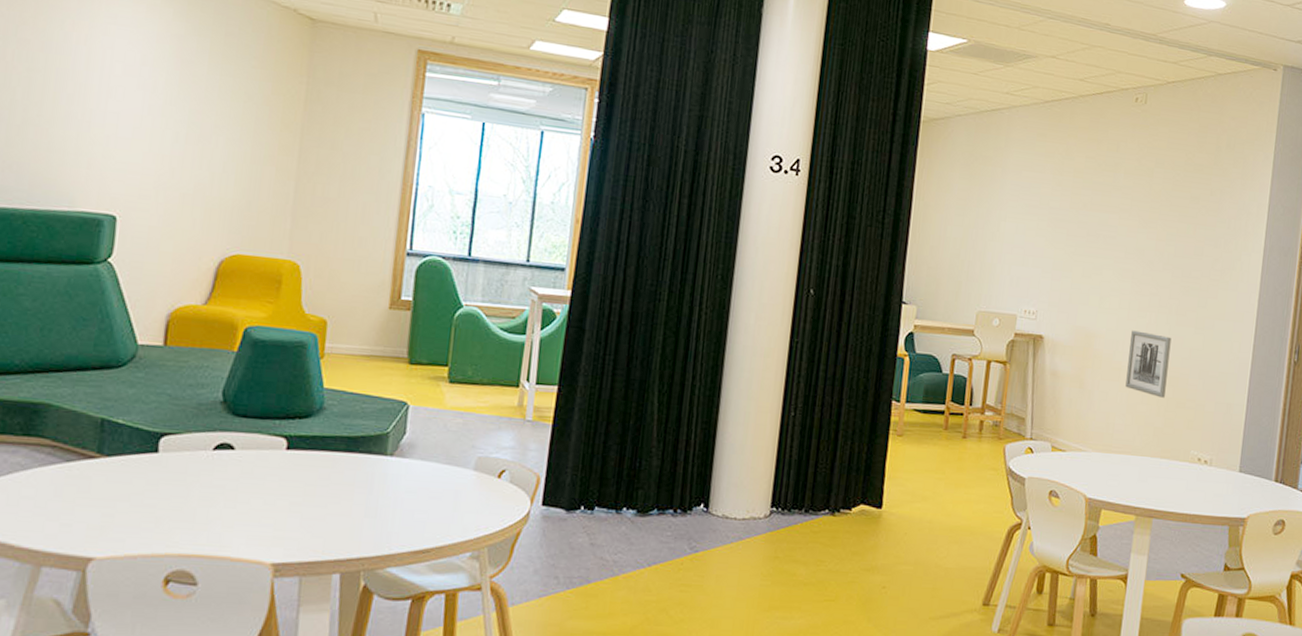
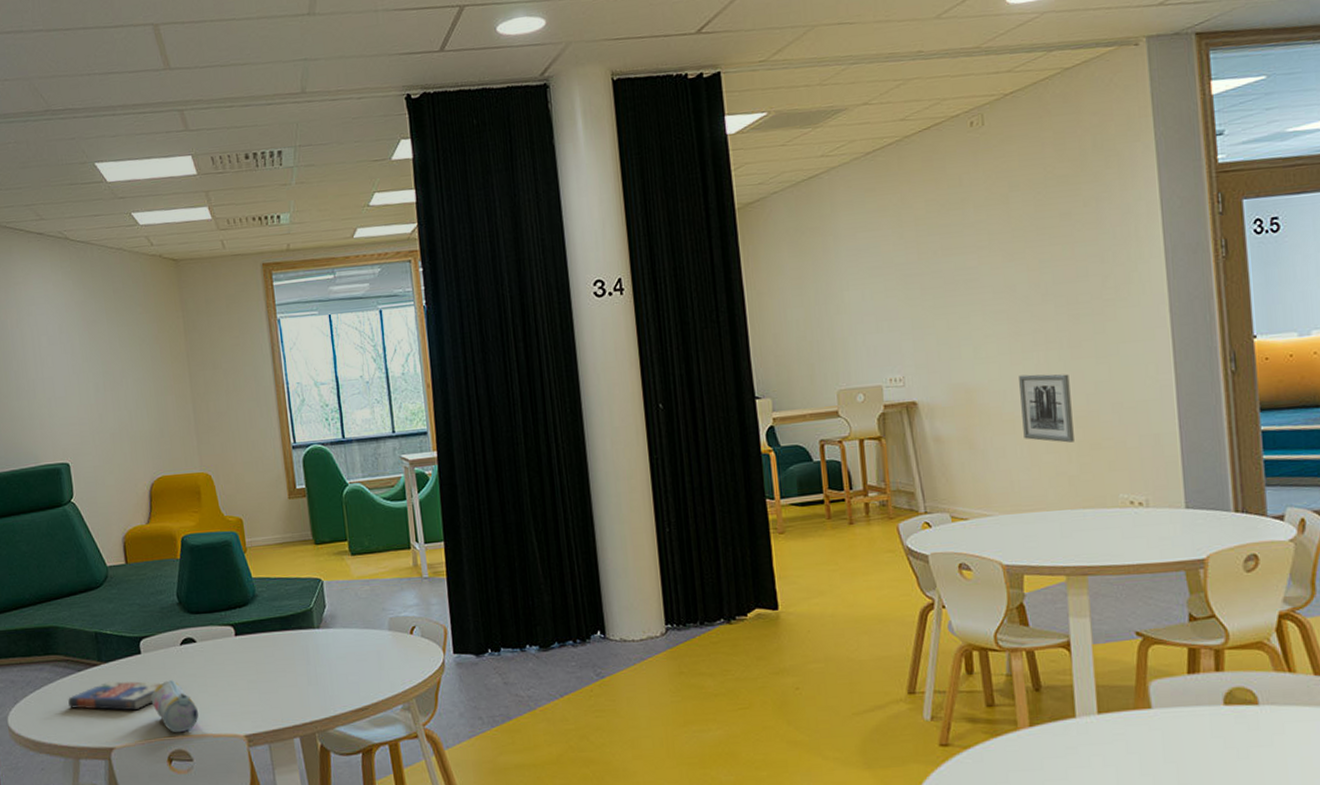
book: none [42,478,179,518] -> present [68,680,163,711]
pencil case: none [158,488,219,551] -> present [151,680,199,733]

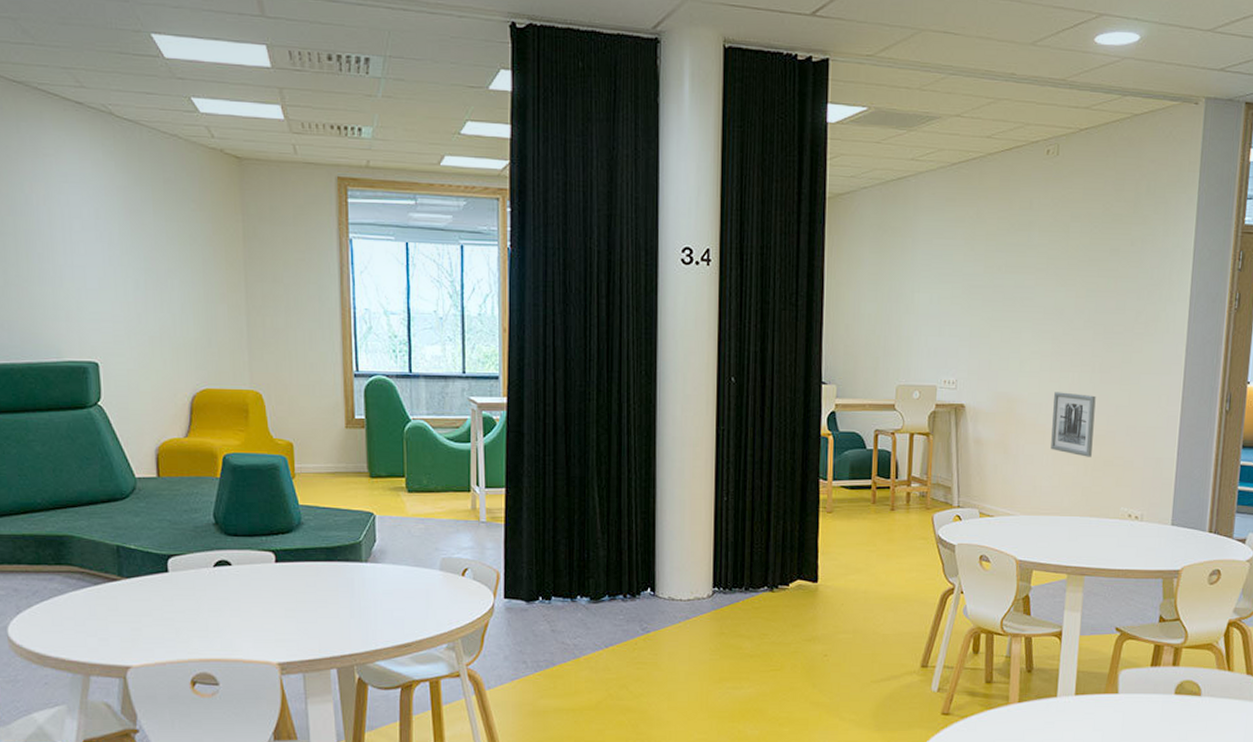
book: present [68,680,163,711] -> none [81,597,191,630]
pencil case: present [151,680,199,733] -> none [176,602,229,656]

